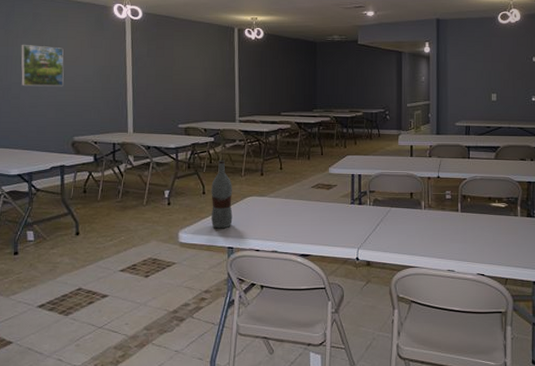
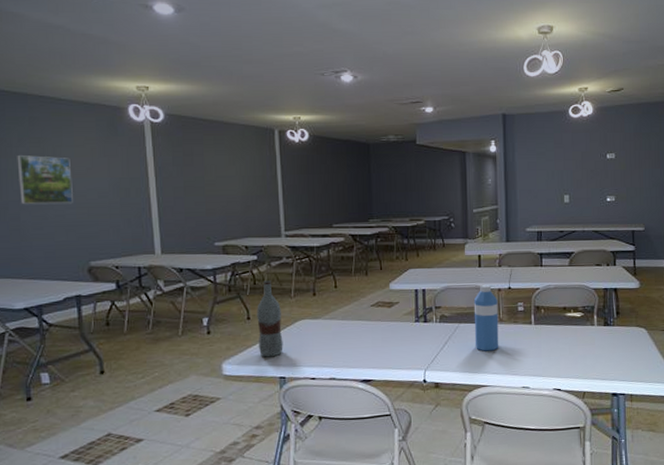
water bottle: none [404,173,427,235] -> present [473,285,499,351]

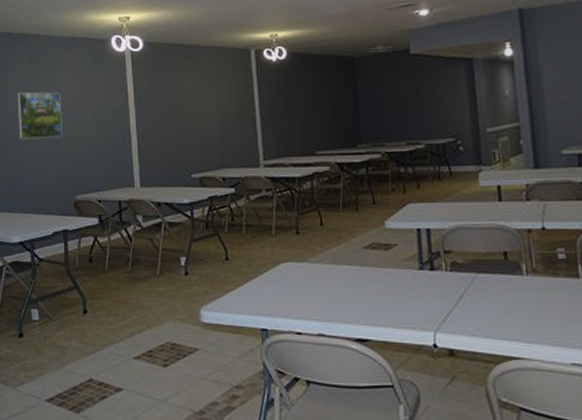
bottle: present [257,280,283,357] -> none [235,216,265,305]
water bottle: present [473,285,499,351] -> none [494,224,534,312]

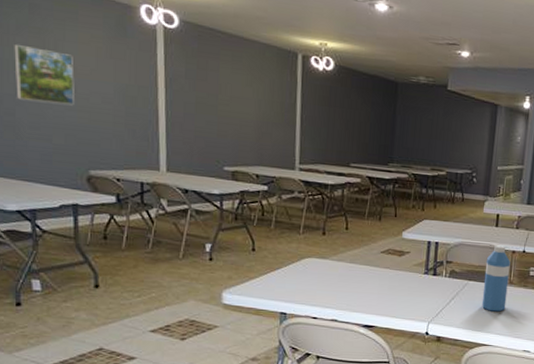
water bottle: none [494,224,534,312] -> present [481,245,511,312]

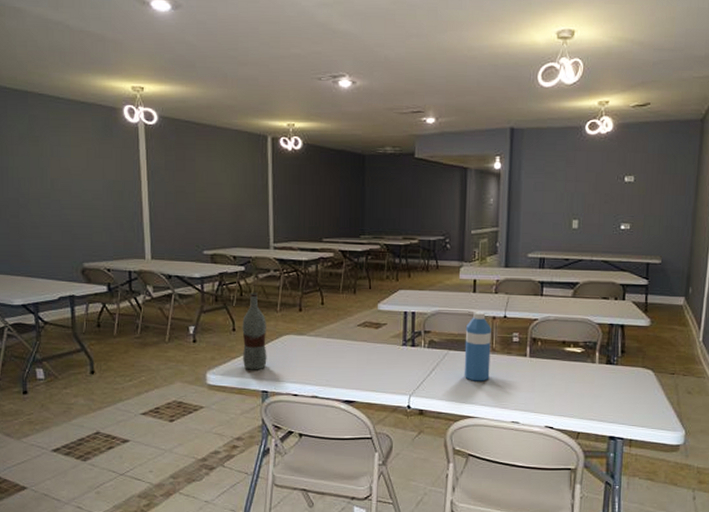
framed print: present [14,45,74,106] -> none [17,154,69,205]
bottle: none [262,213,288,292] -> present [242,292,267,370]

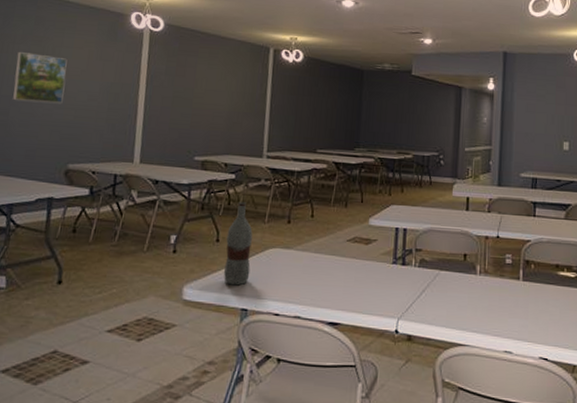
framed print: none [17,154,69,205] -> present [13,52,67,104]
water bottle: present [464,312,492,382] -> none [455,230,484,306]

